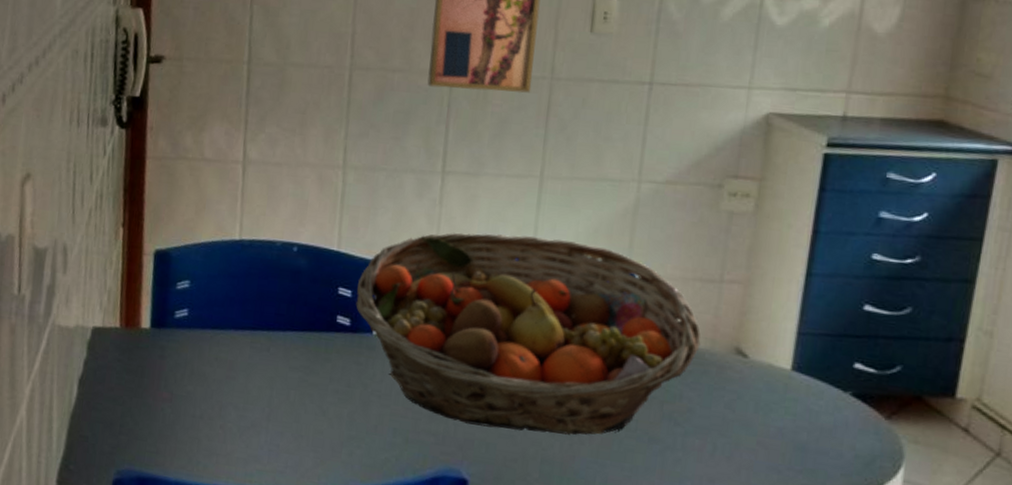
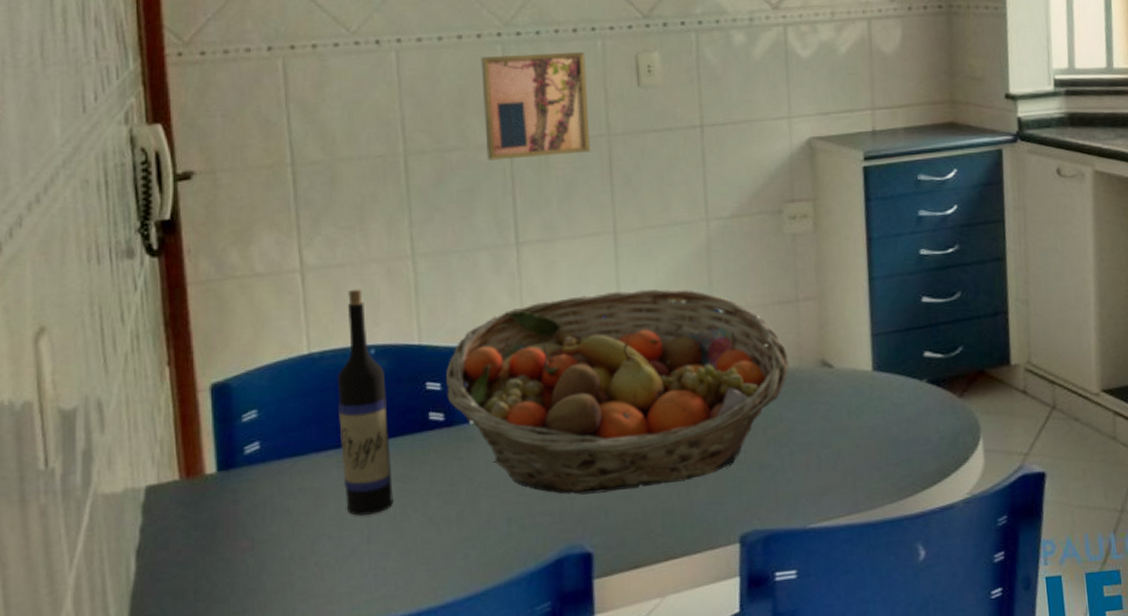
wine bottle: none [253,188,303,397] -> present [337,289,393,516]

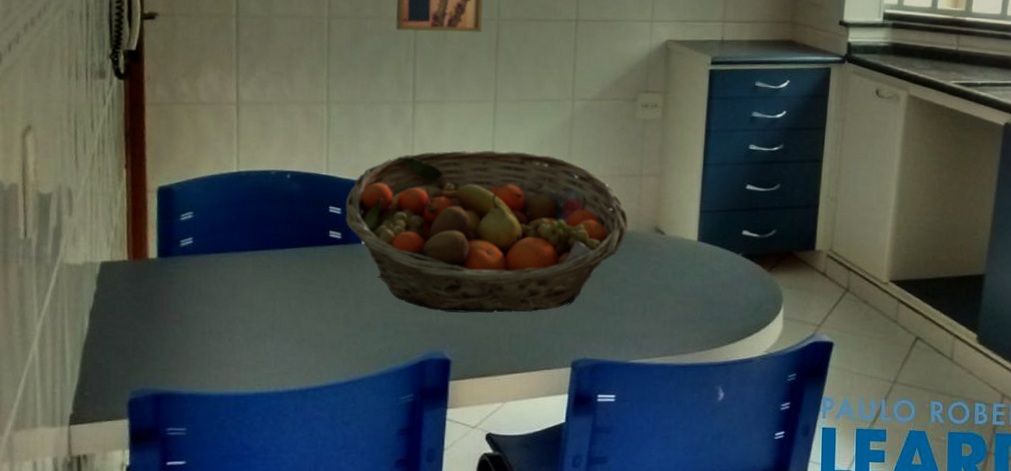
wine bottle: present [337,289,393,516] -> none [256,124,297,307]

